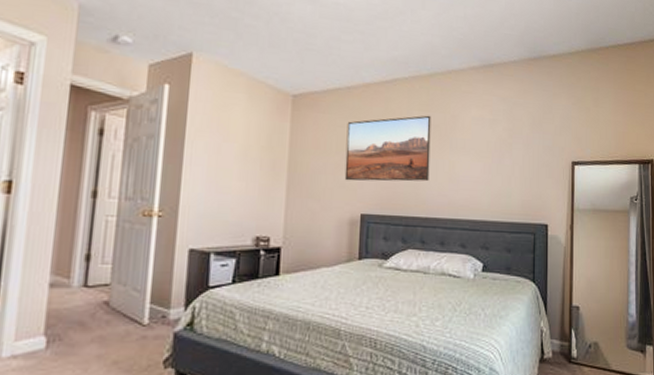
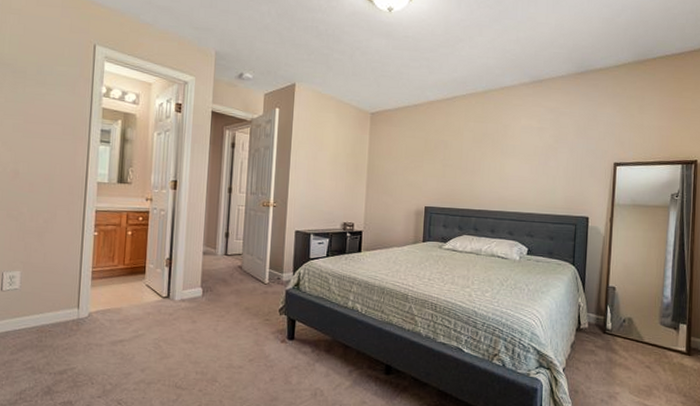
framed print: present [344,115,431,182] -> none [412,125,485,181]

